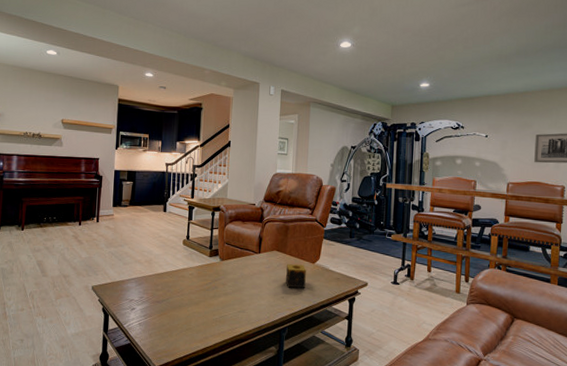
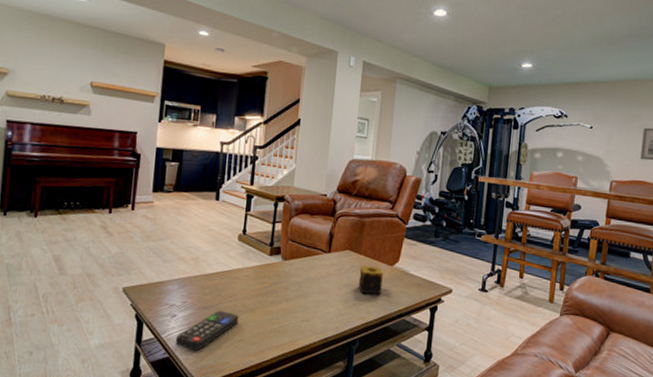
remote control: none [135,304,186,338] -> present [175,310,239,351]

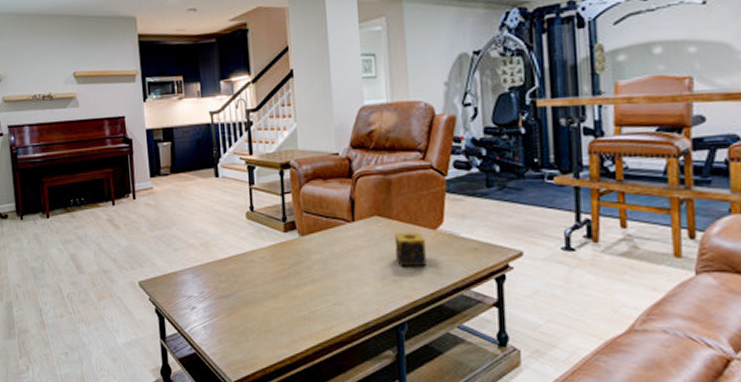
remote control: present [175,310,239,351] -> none [199,299,262,345]

